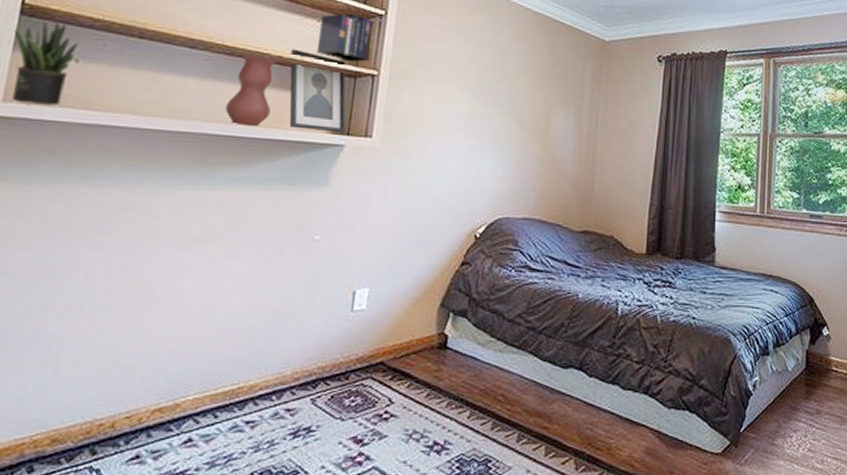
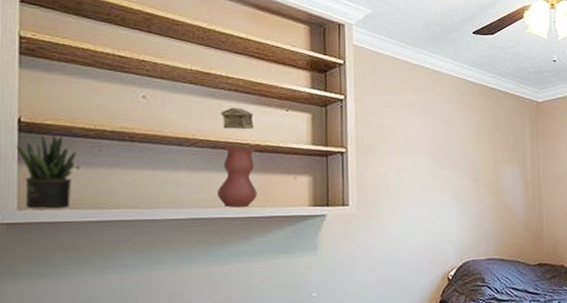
decorative box: none [244,11,281,38] -> present [220,107,254,129]
picture frame: present [289,49,346,134] -> none [266,137,325,206]
books: present [316,13,376,63] -> none [289,100,338,144]

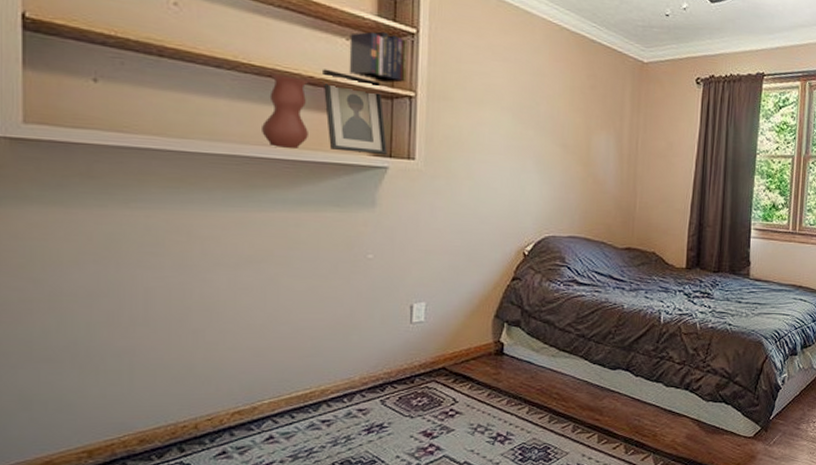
potted plant: present [16,135,77,210] -> none [20,37,94,128]
decorative box: present [220,107,254,129] -> none [267,28,307,57]
picture frame: none [266,137,325,206] -> present [321,69,387,156]
books: none [289,100,338,144] -> present [349,31,408,83]

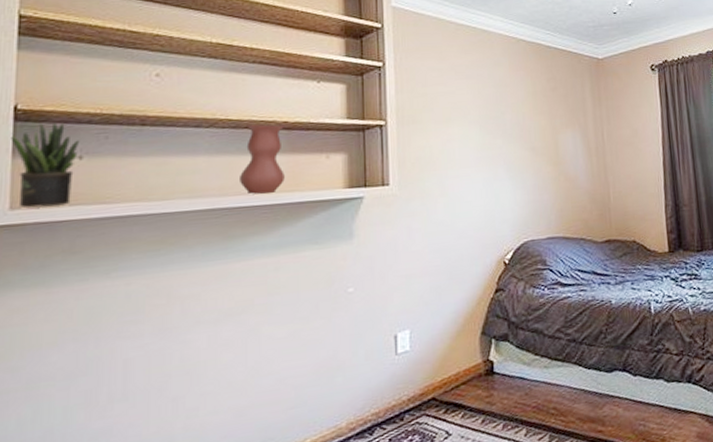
potted plant: none [20,37,94,128] -> present [10,122,80,209]
picture frame: present [321,69,387,156] -> none [295,112,362,189]
books: present [349,31,408,83] -> none [320,69,376,117]

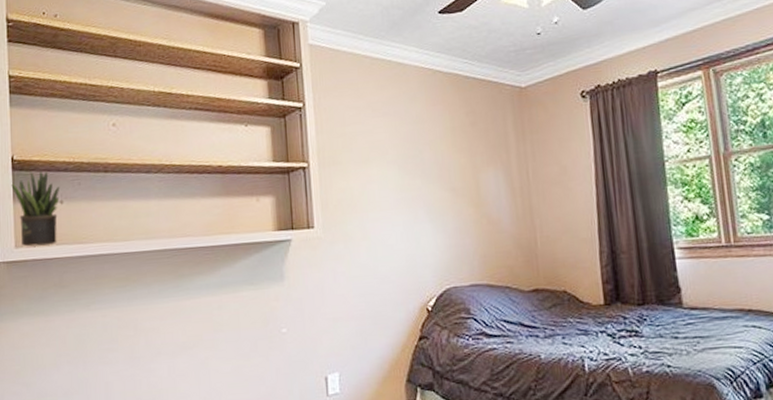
vase: present [240,124,285,195] -> none [185,168,222,237]

